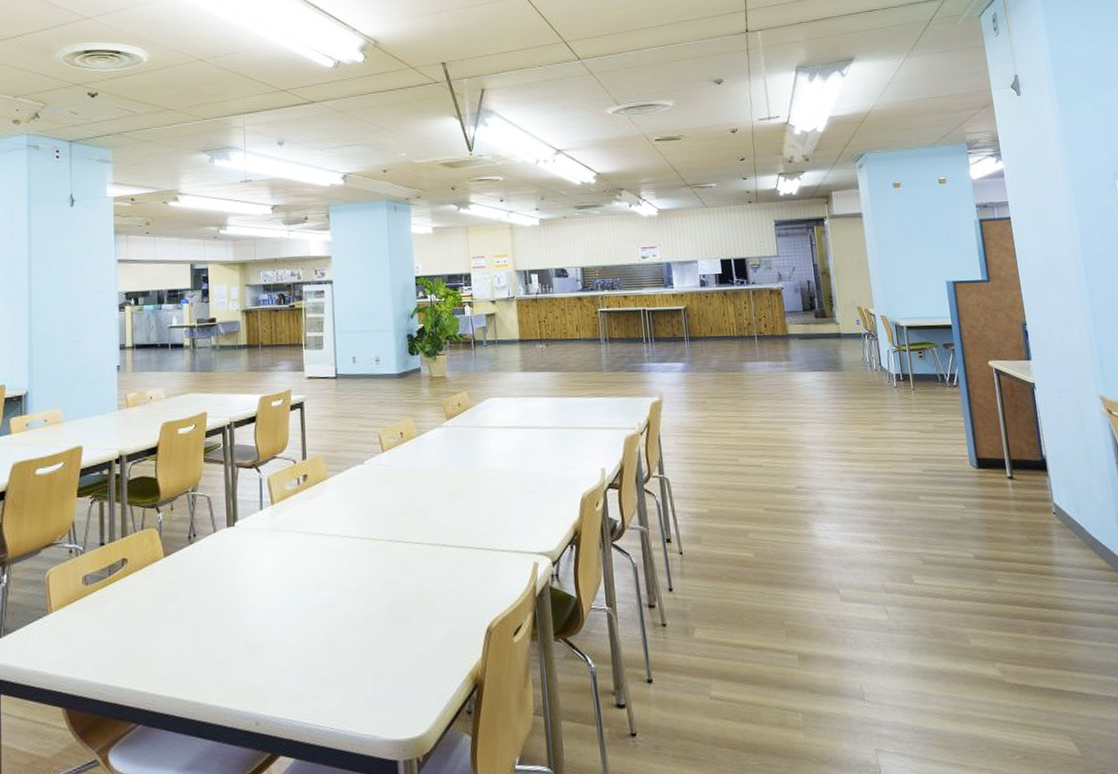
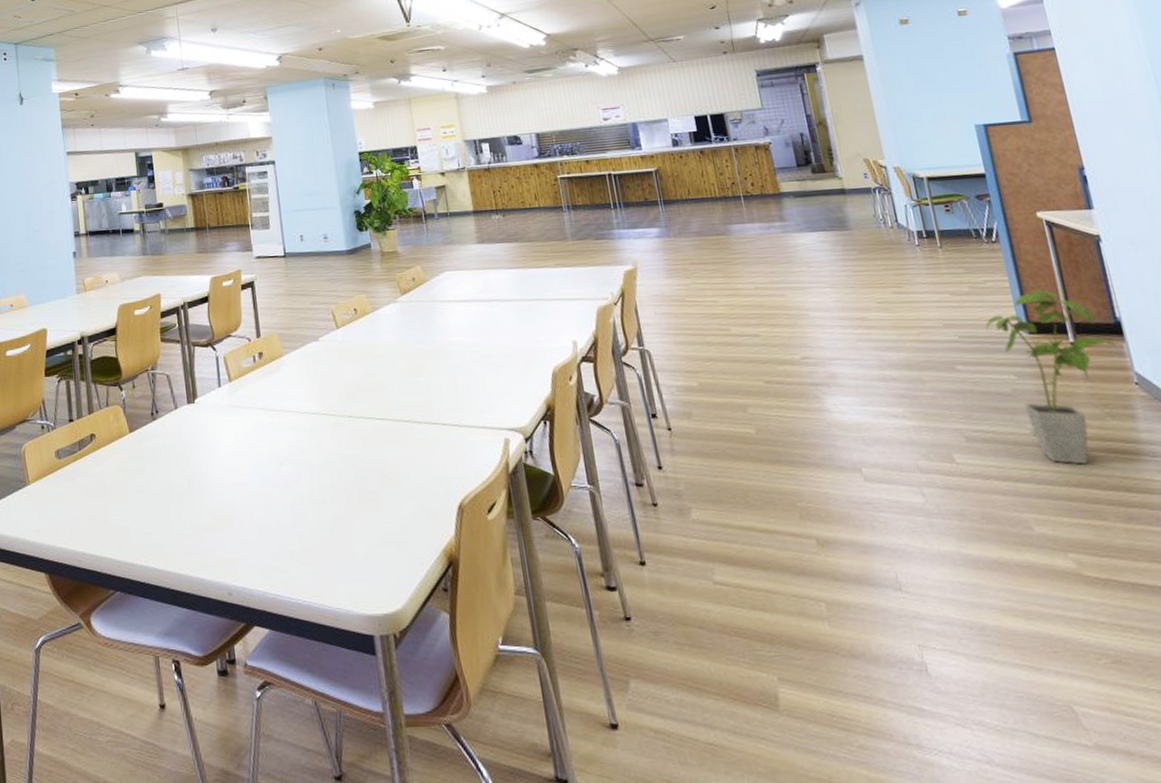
house plant: none [944,430,1041,584] -> present [985,290,1116,465]

